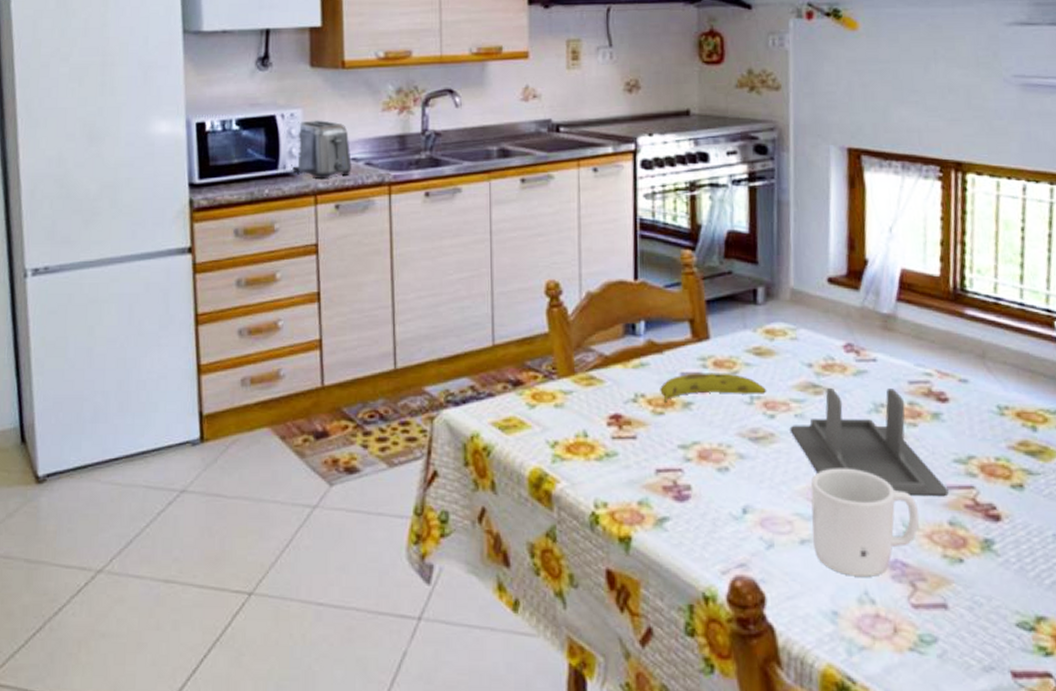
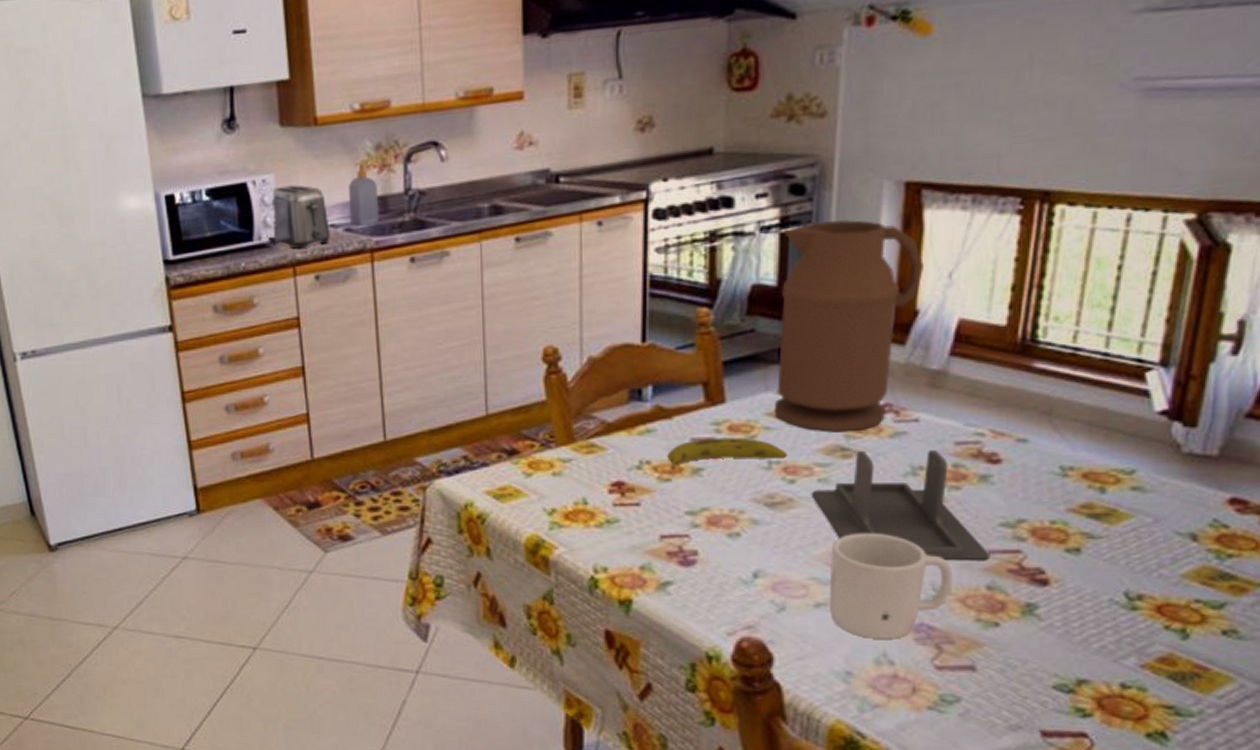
soap bottle: none [370,103,398,162] -> present [348,162,380,227]
water jug: none [752,177,869,370] -> present [775,219,924,432]

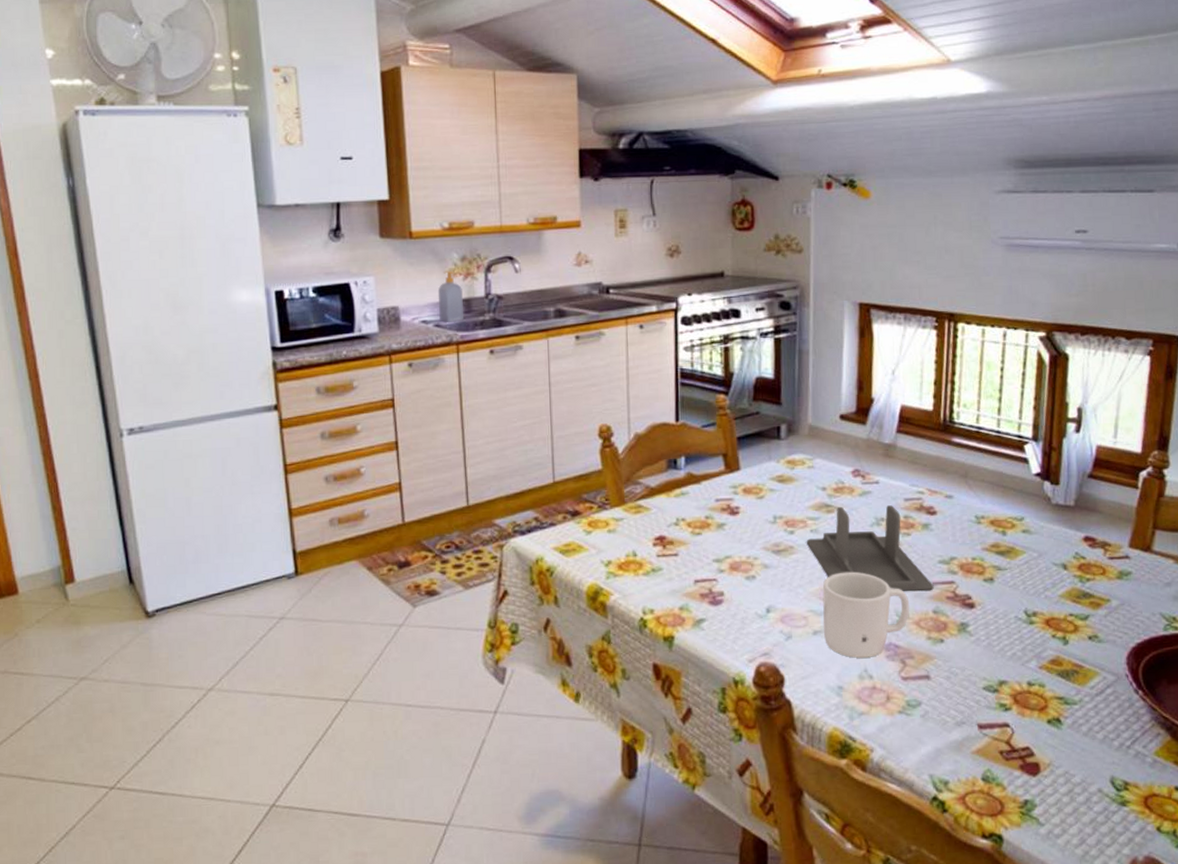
toaster: present [266,184,330,248] -> none [366,286,422,340]
fruit: present [667,437,788,471] -> none [698,498,788,526]
water jug: present [775,219,924,432] -> none [777,329,875,493]

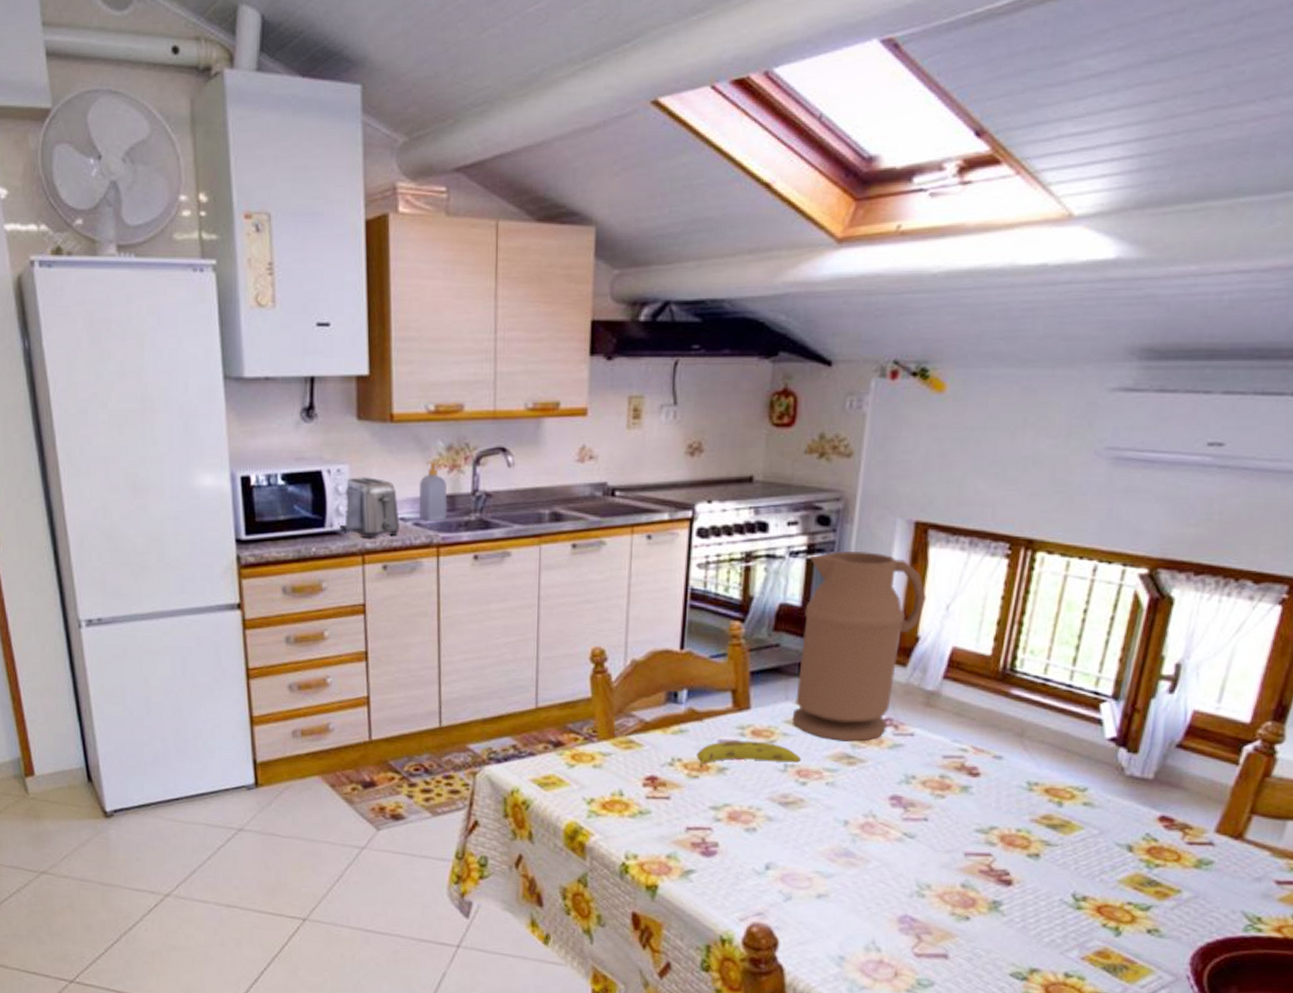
toaster: none [366,286,422,340] -> present [338,477,400,538]
fruit: none [698,498,788,526] -> present [696,740,802,769]
water jug: none [777,329,875,493] -> present [793,550,926,742]
napkin holder: present [806,505,934,591] -> none [819,758,966,861]
mug: present [822,571,910,658] -> none [828,832,935,929]

